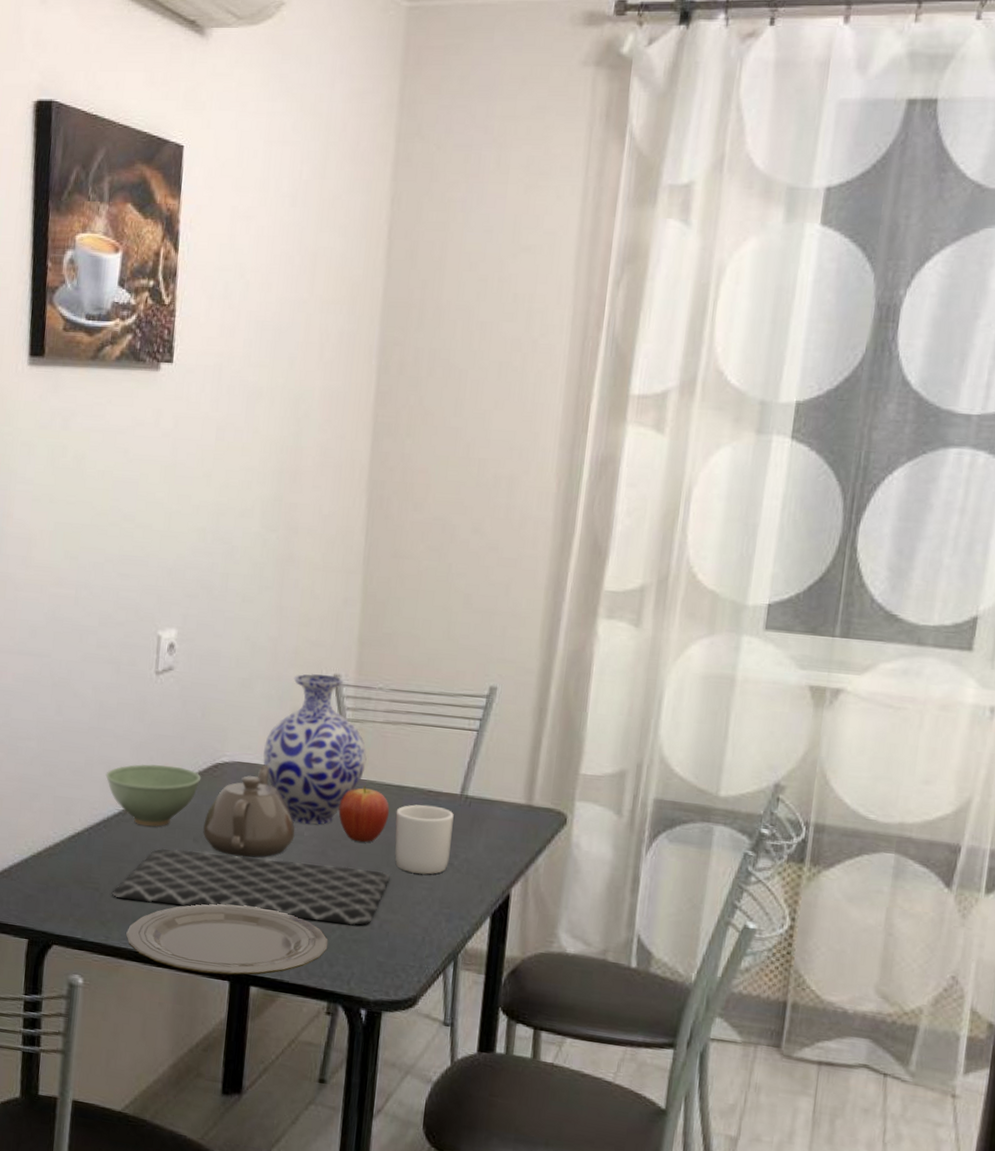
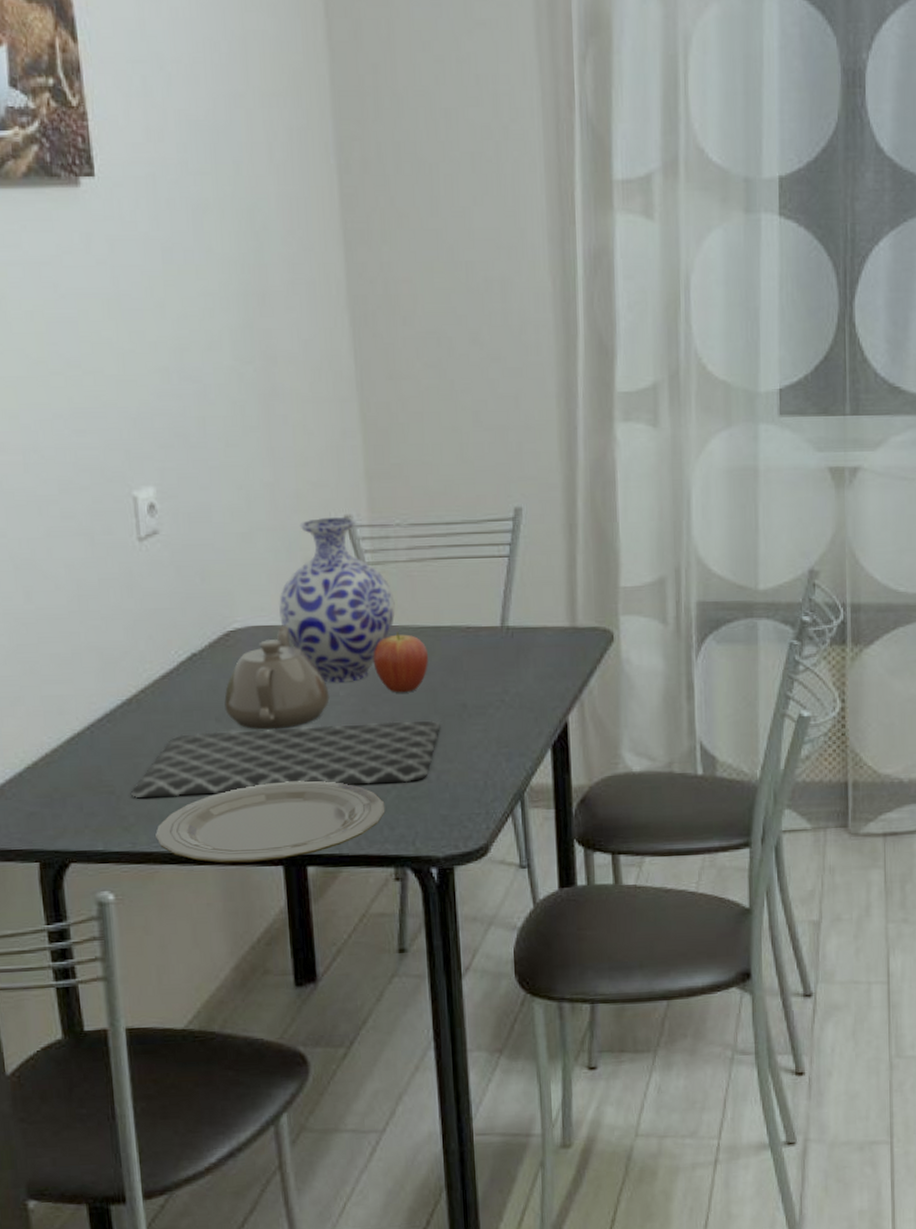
bowl: present [105,763,202,827] -> none [99,641,213,714]
mug: present [394,804,454,875] -> none [435,642,500,717]

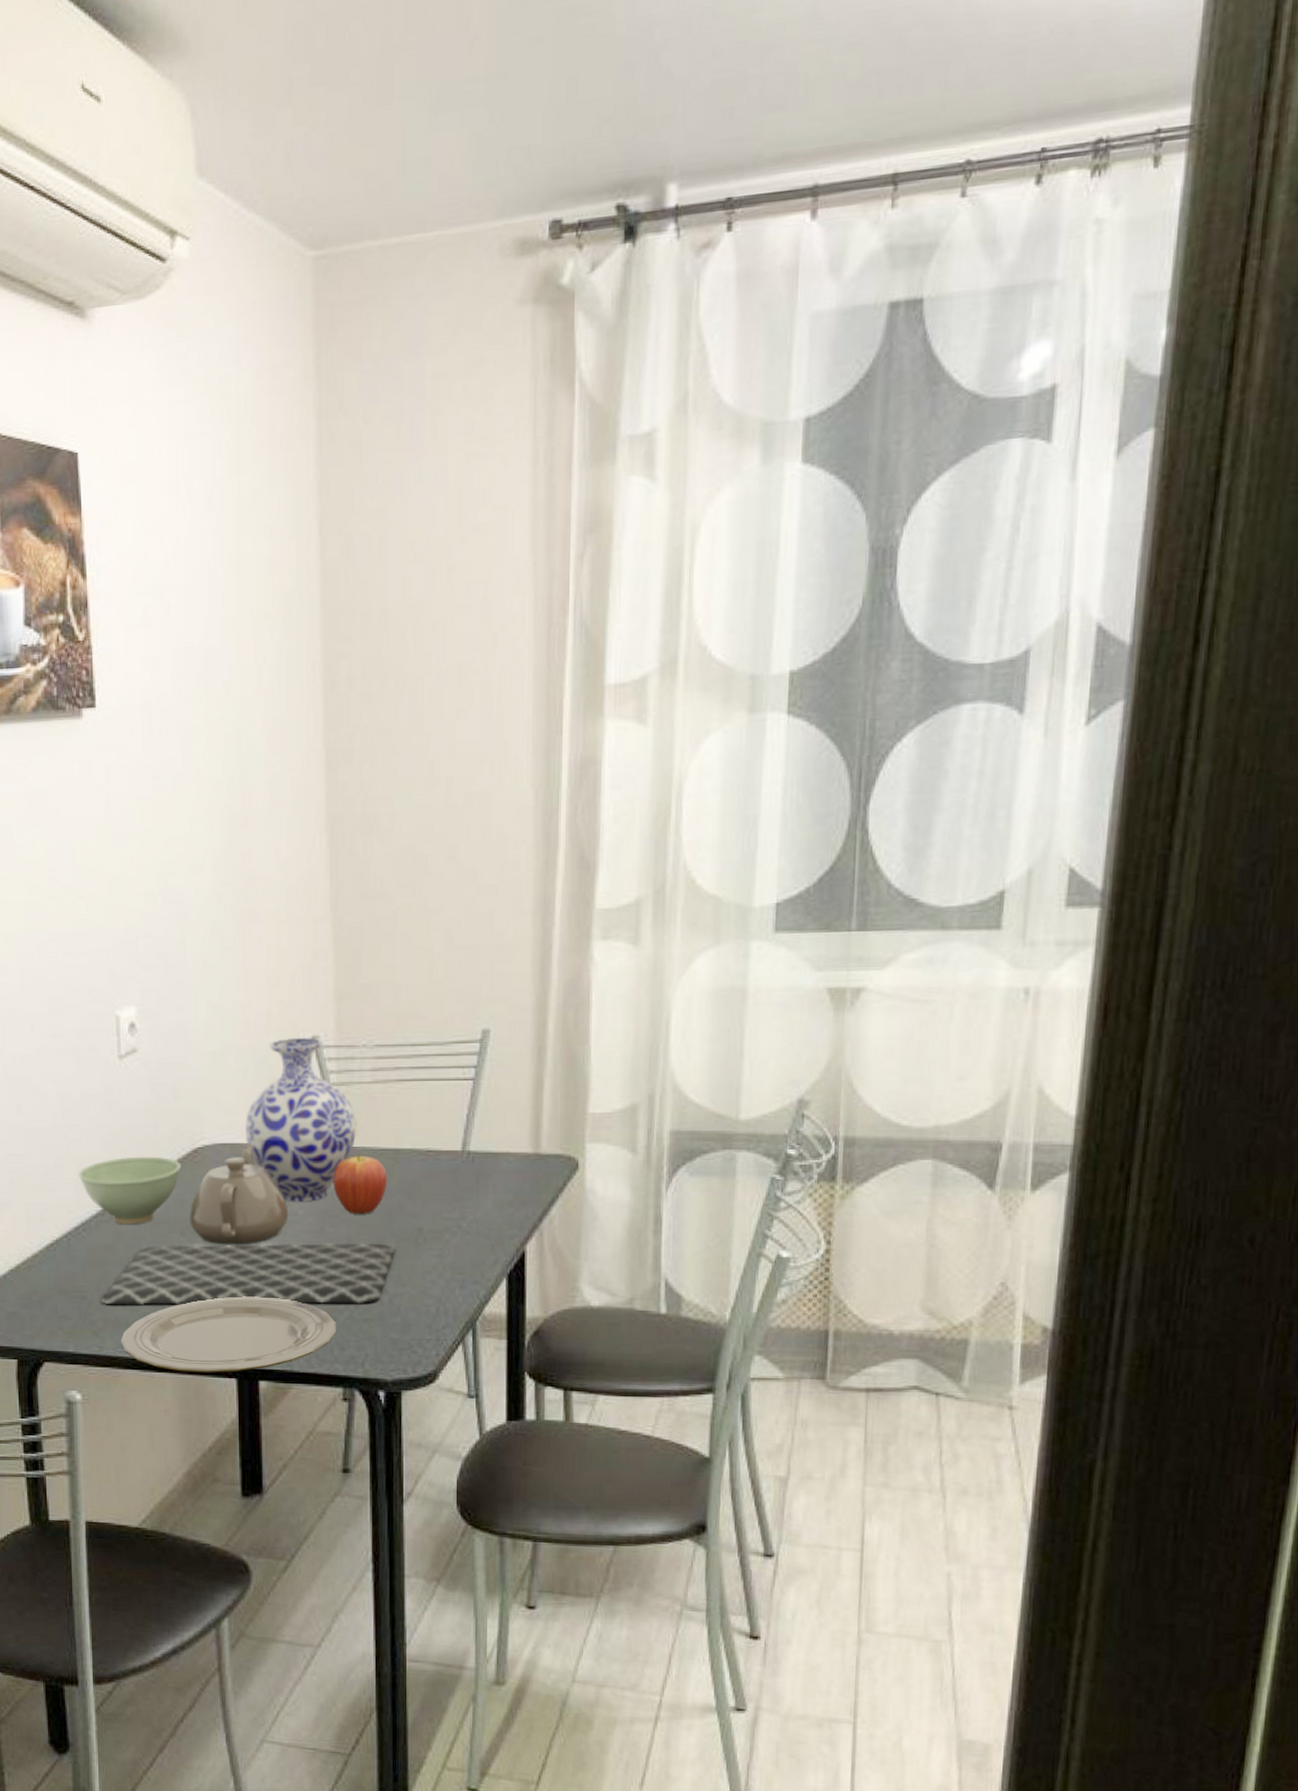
bowl: none [99,641,213,714] -> present [78,1156,182,1225]

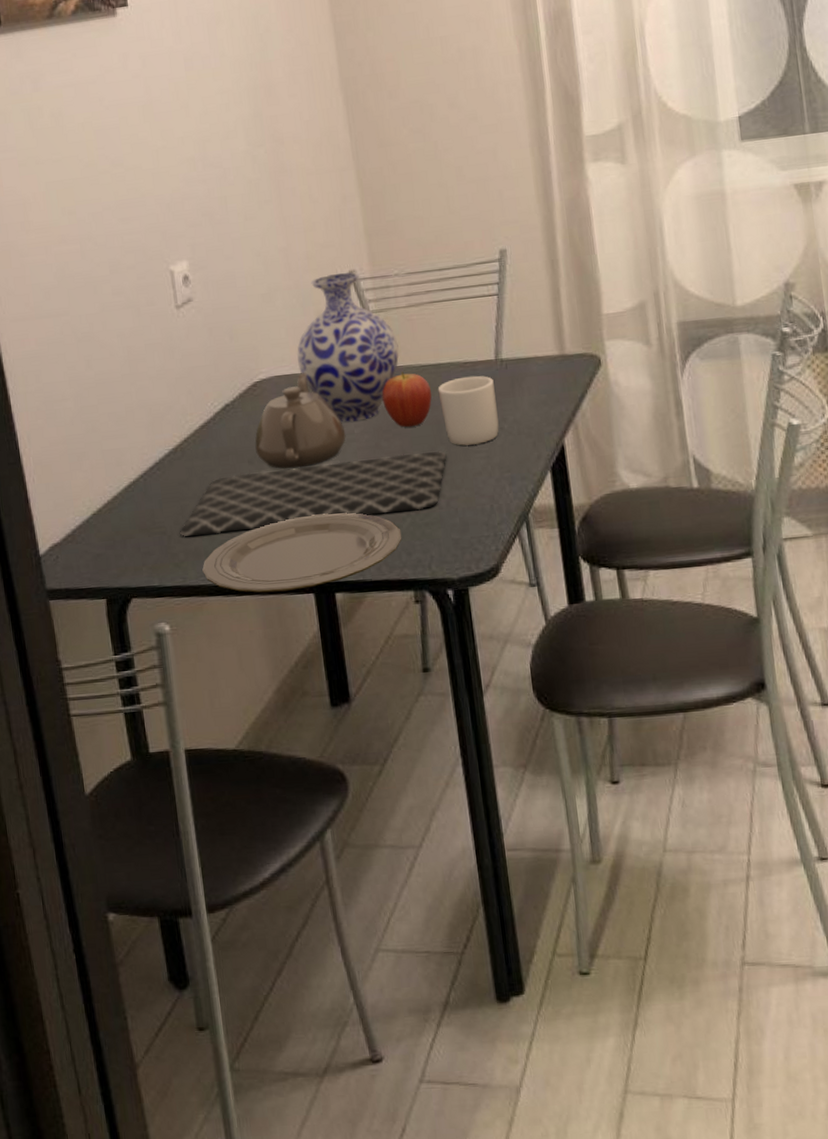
bowl: present [78,1156,182,1225] -> none [148,394,243,460]
mug: none [394,1166,457,1241] -> present [437,375,499,446]

